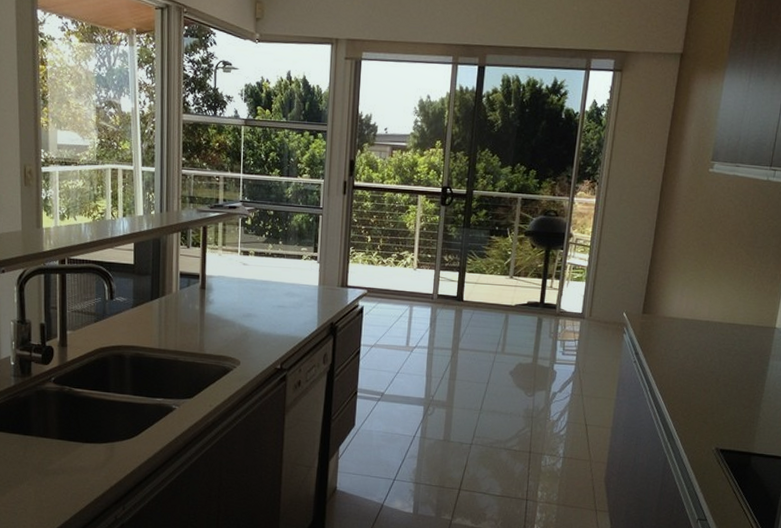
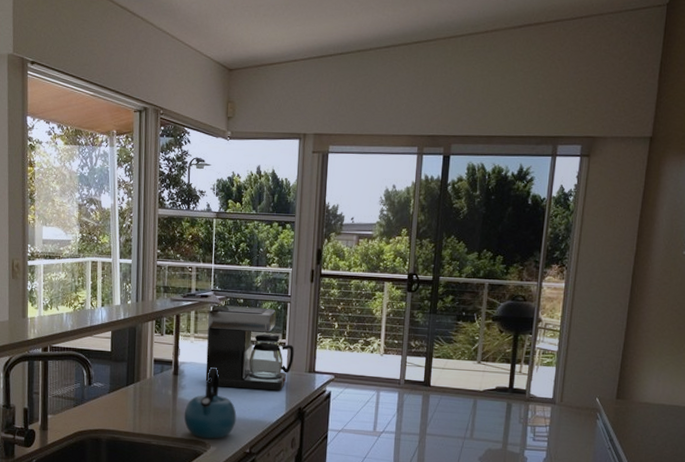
kettle: none [212,280,267,355] -> present [184,366,237,439]
coffee maker: none [234,217,326,306] -> present [205,305,294,391]

